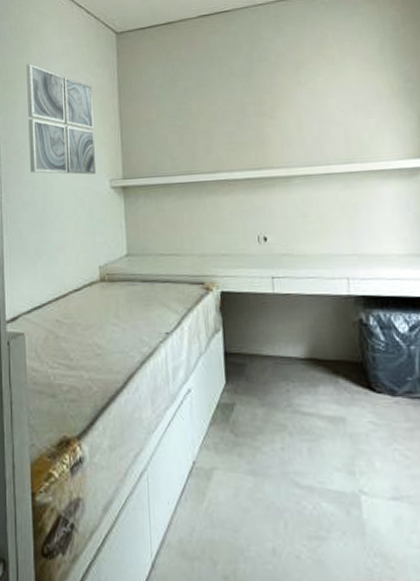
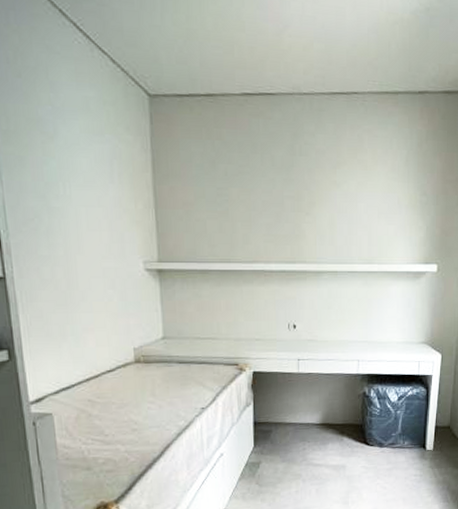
wall art: present [26,63,97,175] -> none [33,113,129,254]

